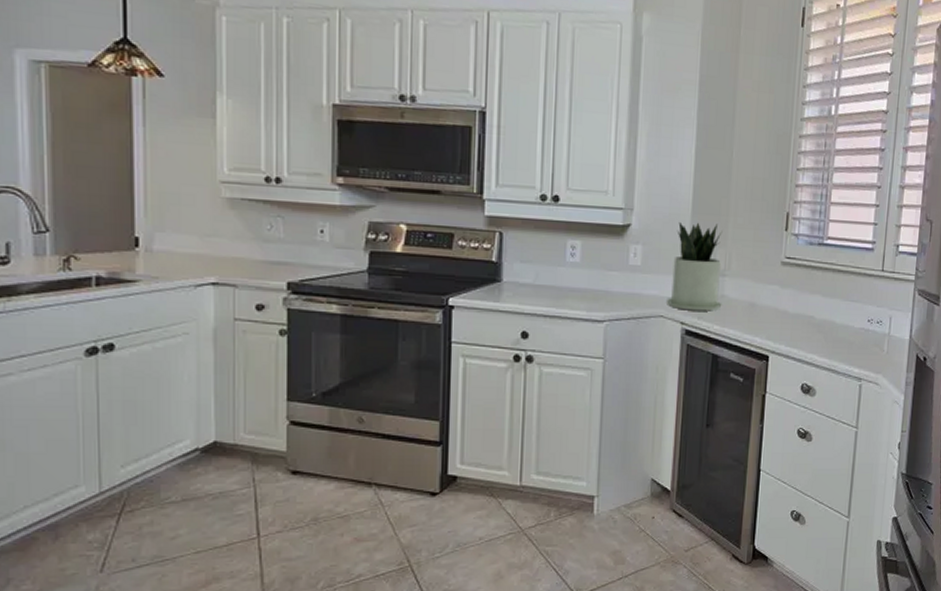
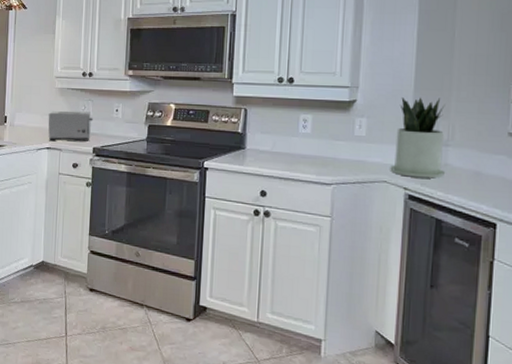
toaster: none [211,230,286,275] -> present [48,111,94,142]

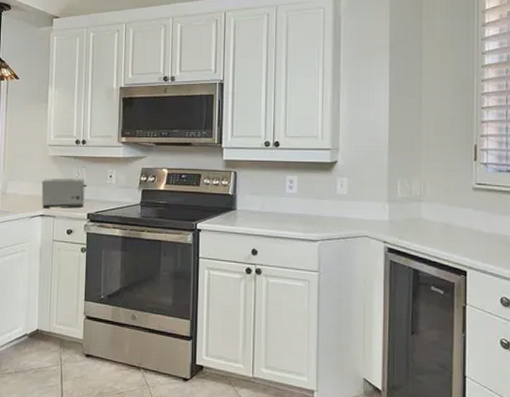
planter: present [389,97,446,179] -> none [369,157,420,232]

